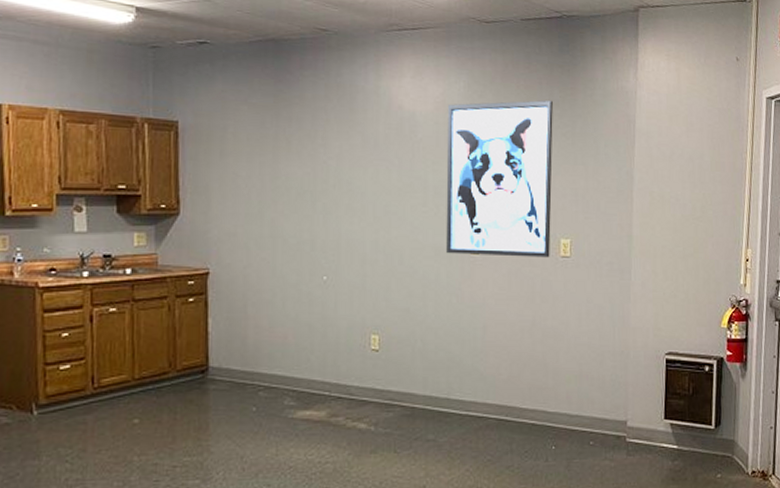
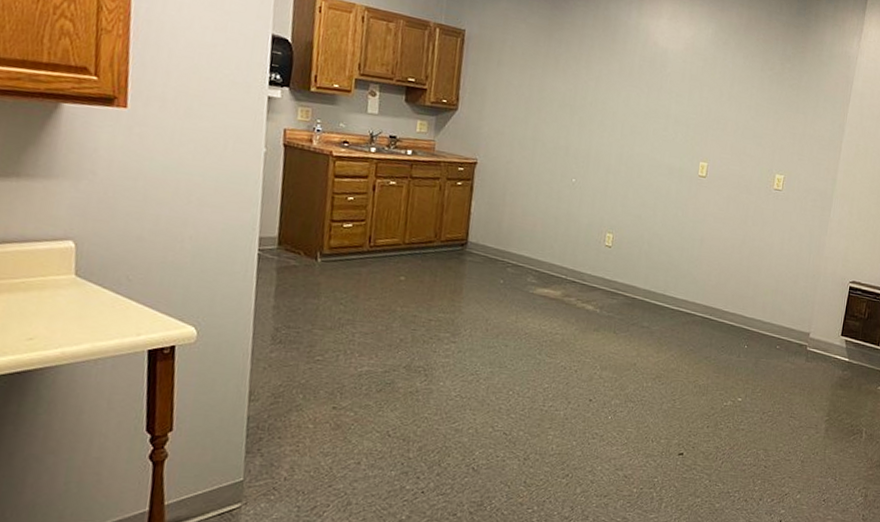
wall art: present [446,100,553,258] -> none [678,46,785,189]

